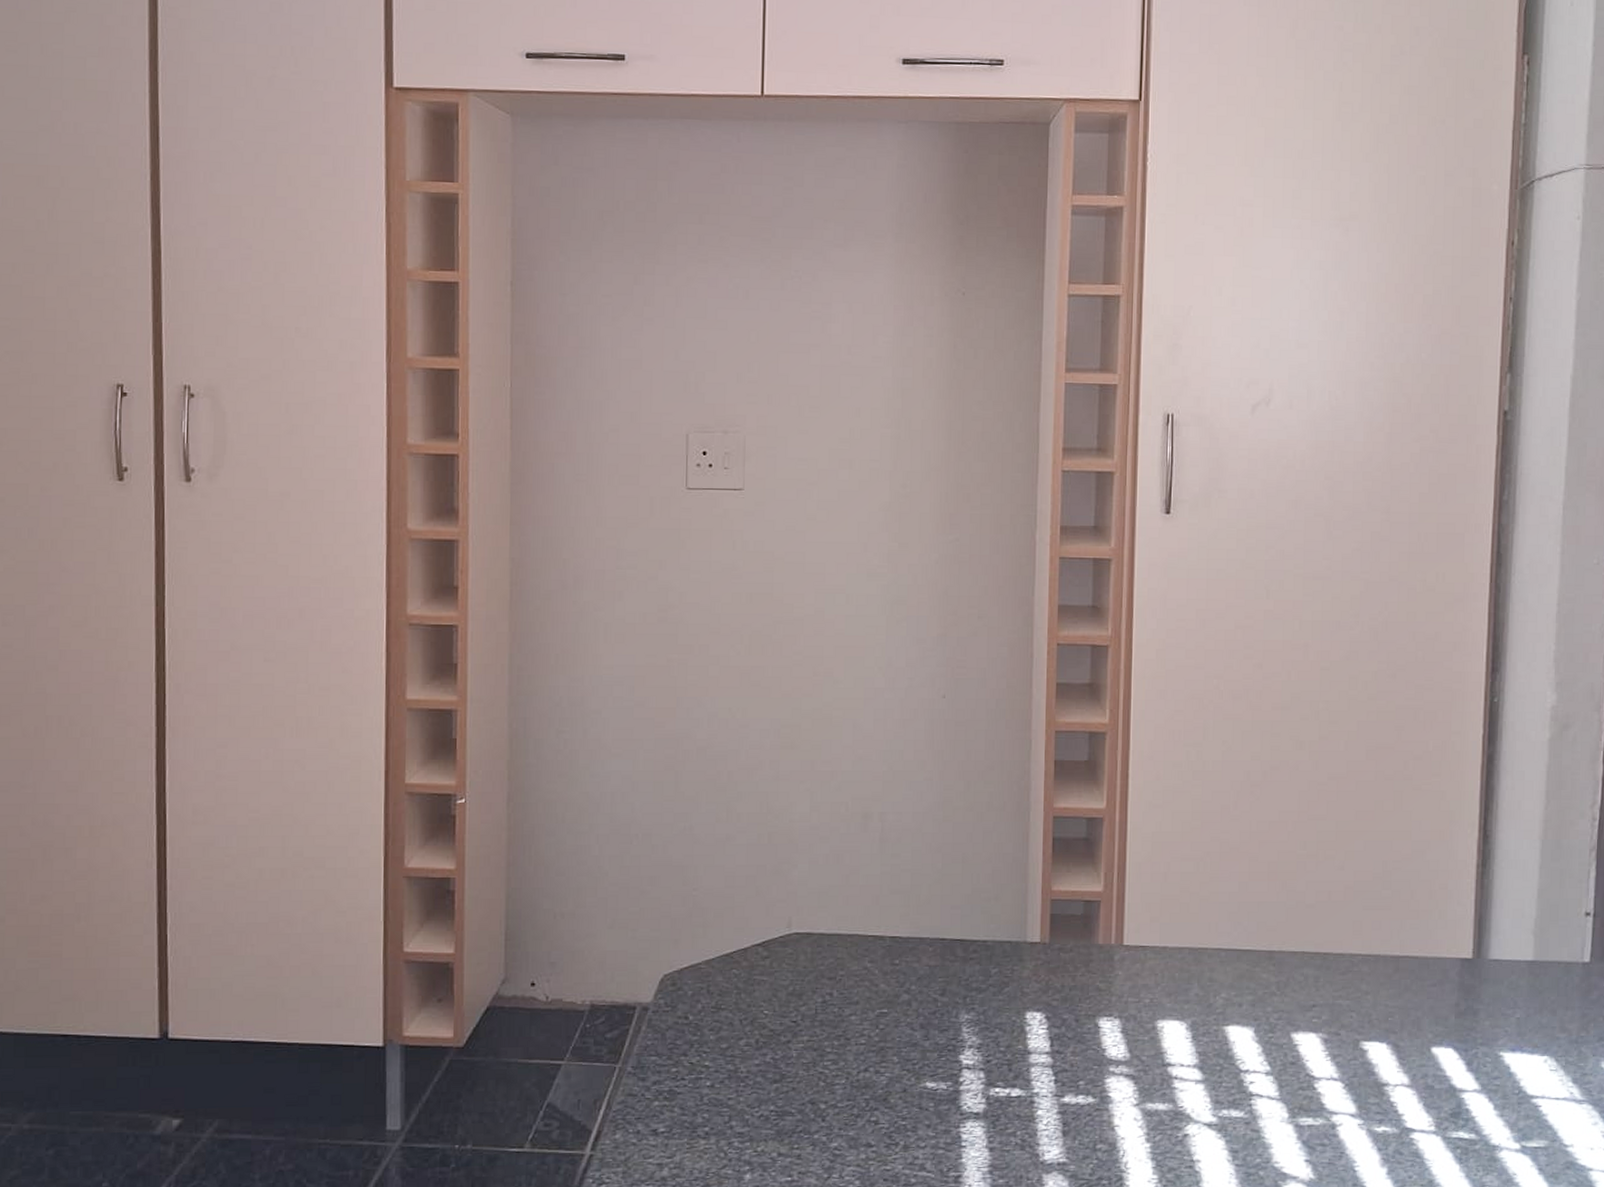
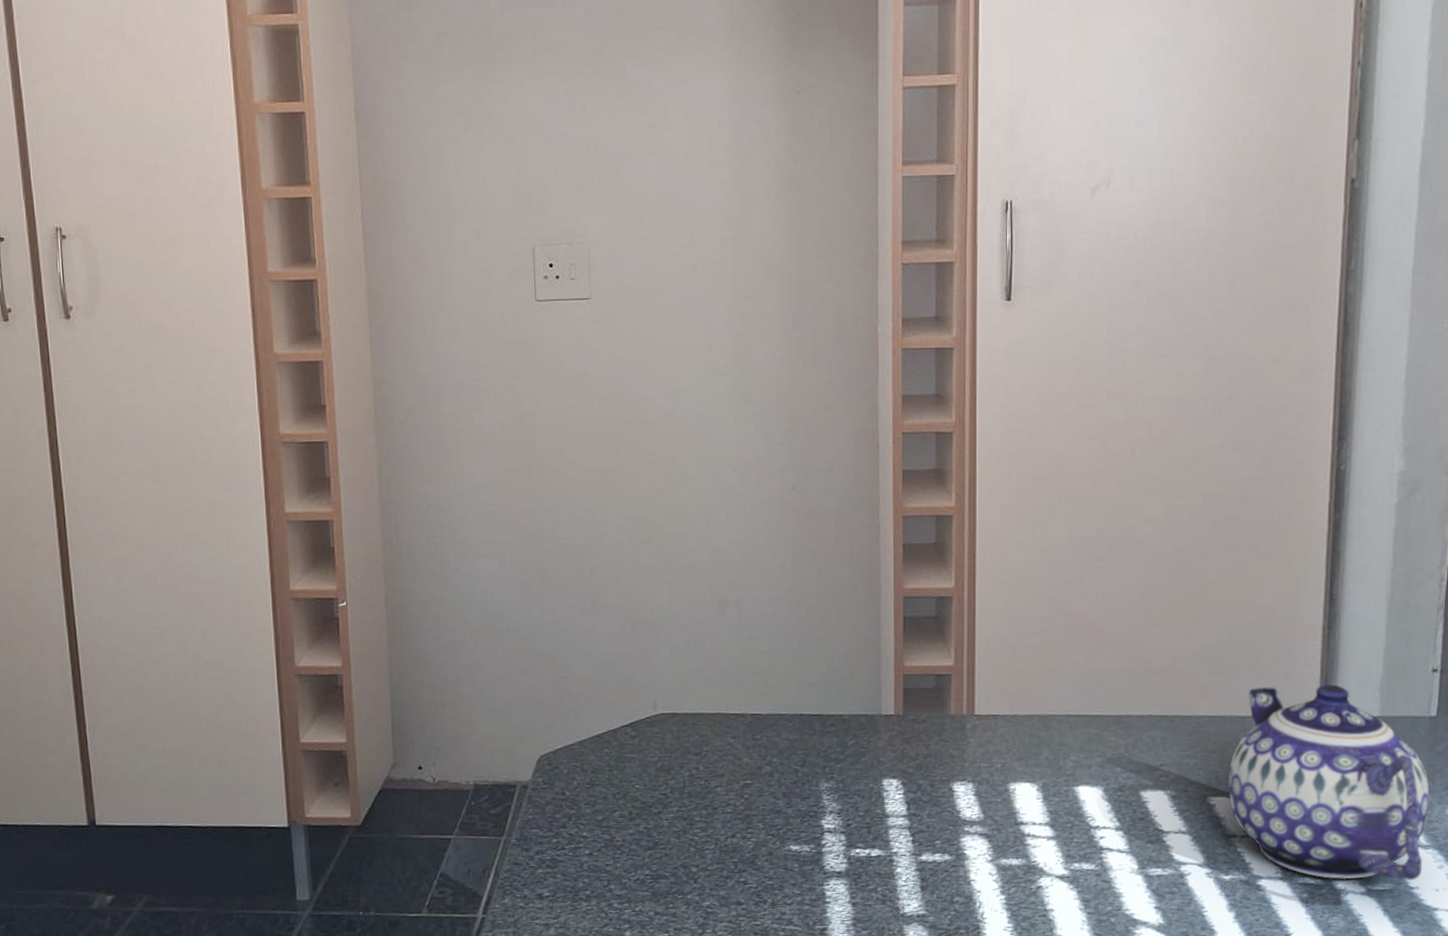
teapot: none [1381,924,1585,1138] -> present [1228,683,1431,881]

